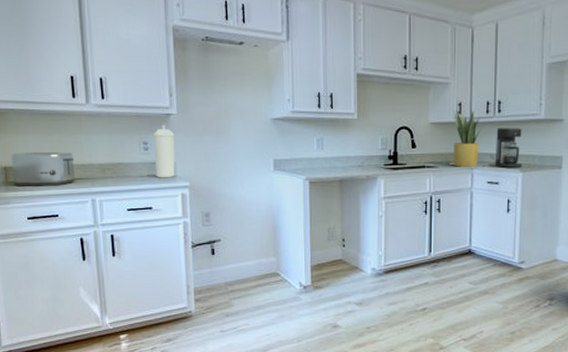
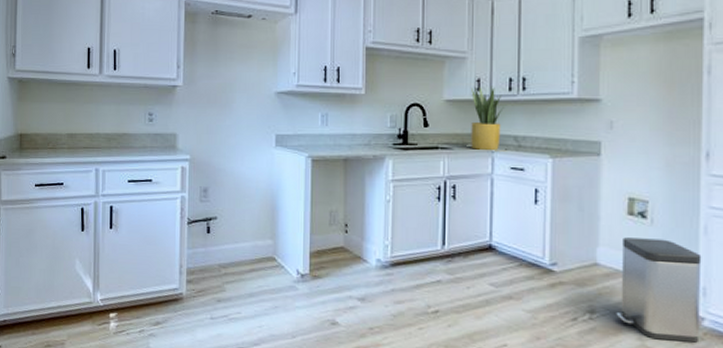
toaster: present [11,151,75,186] -> none [27,119,83,154]
canister: present [152,125,176,178] -> none [158,97,180,151]
coffee maker: present [494,128,522,168] -> none [519,107,552,153]

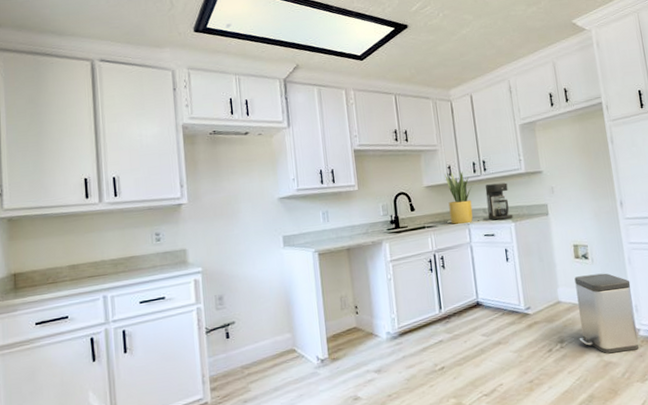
coffee maker: none [519,107,552,153] -> present [485,182,513,220]

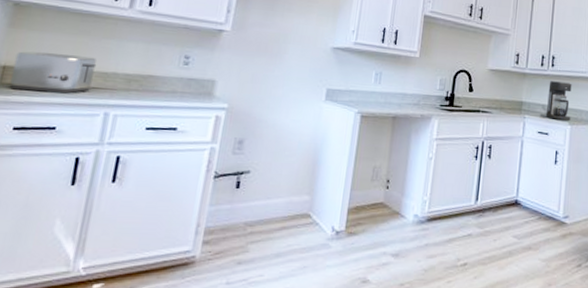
toaster: none [21,251,86,292] -> present [9,51,97,94]
planter: present [444,170,473,224] -> none [507,60,538,117]

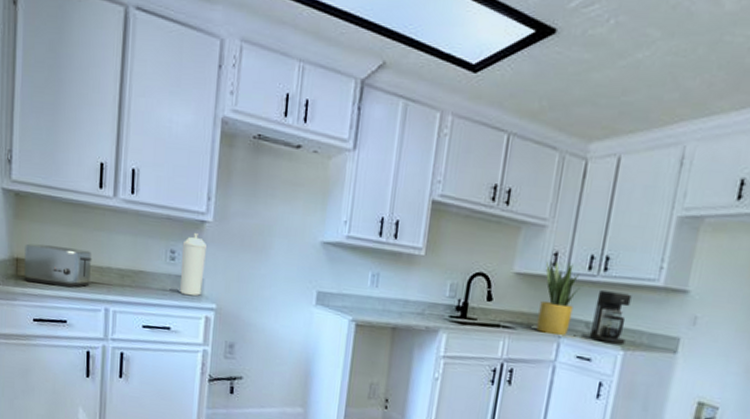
canister: none [191,41,224,98] -> present [180,233,208,297]
planter: none [507,60,538,117] -> present [536,261,582,337]

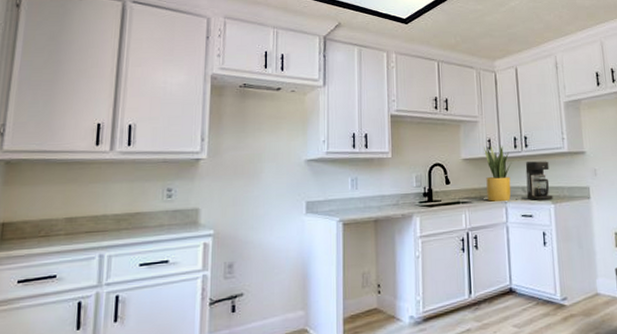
toaster: present [24,243,92,288] -> none [10,203,87,245]
canister: present [180,233,208,297] -> none [177,170,203,227]

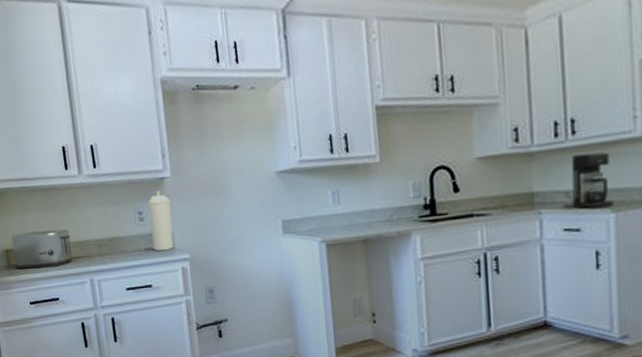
toaster: none [10,203,87,245] -> present [11,229,73,270]
canister: none [177,170,203,227] -> present [147,191,174,252]
planter: present [484,145,513,202] -> none [508,134,552,213]

